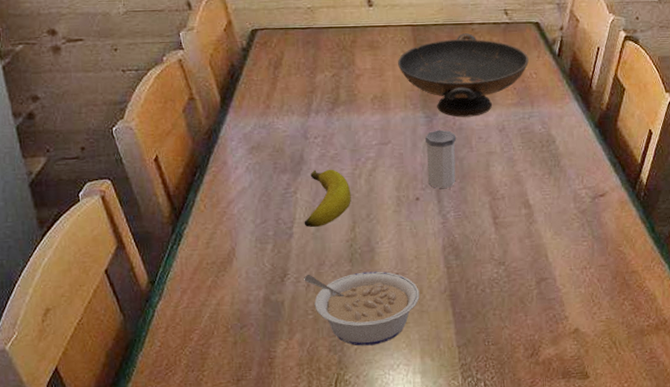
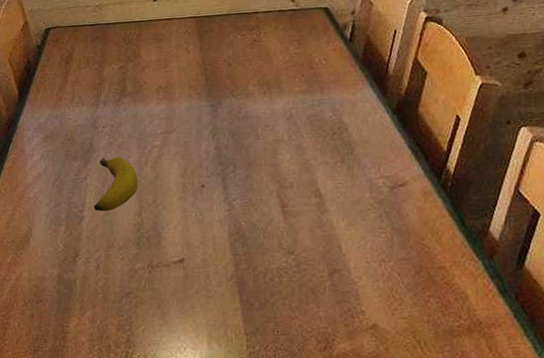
legume: present [304,271,420,346] -> none [94,255,206,327]
decorative bowl: present [398,33,529,117] -> none [182,22,317,106]
salt shaker: present [425,129,457,189] -> none [210,118,242,177]

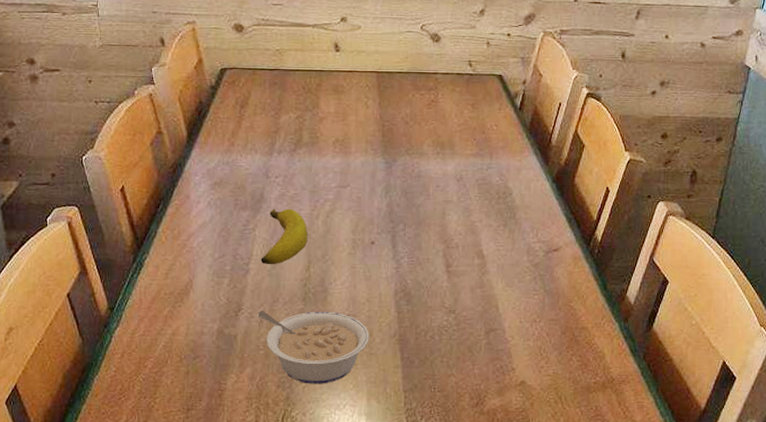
legume: none [94,255,206,327] -> present [257,311,369,384]

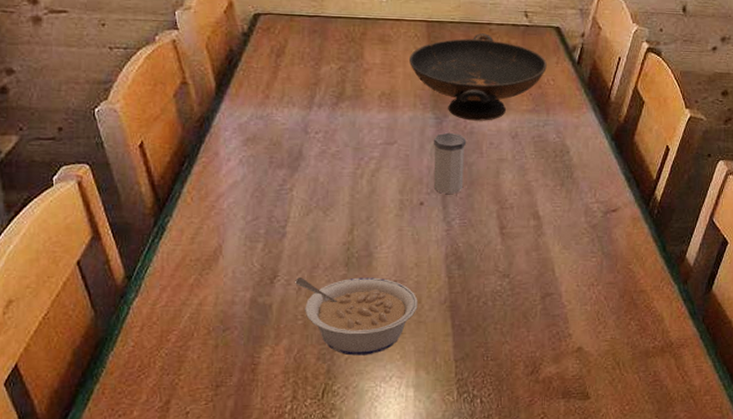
banana: present [260,208,308,265] -> none [298,166,351,228]
decorative bowl: none [361,82,490,165] -> present [409,33,547,121]
salt shaker: none [383,176,415,235] -> present [433,132,467,195]

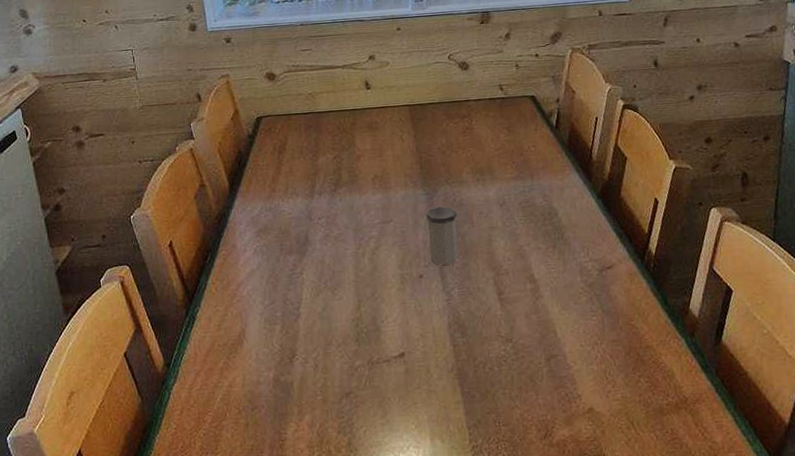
legume: present [295,277,418,356] -> none [312,350,427,428]
decorative bowl: present [409,33,547,121] -> none [397,110,526,193]

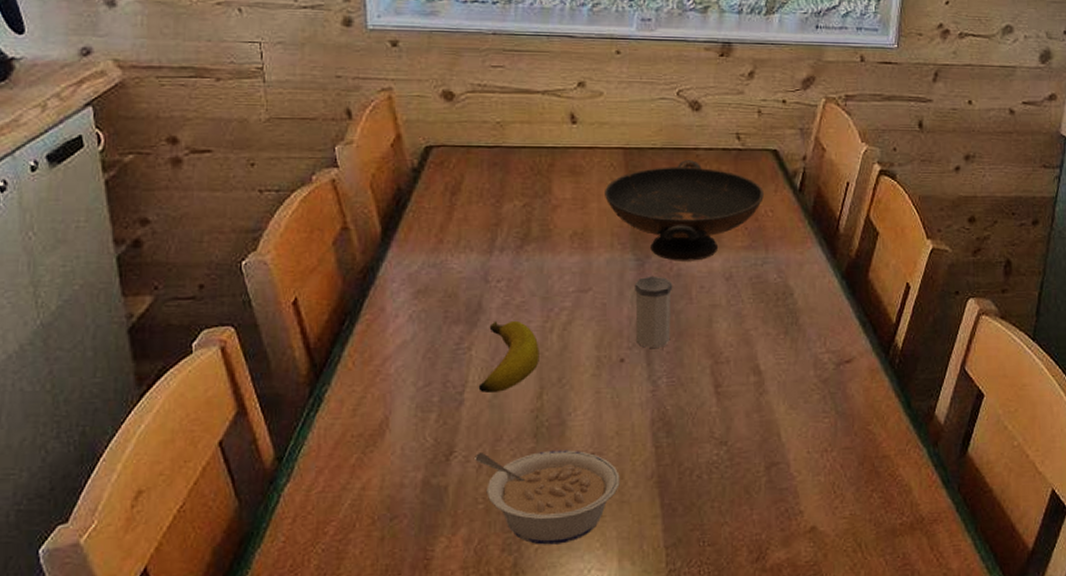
banana: none [310,249,356,308] -> present [478,320,539,394]
legume: none [312,350,427,428] -> present [475,450,620,545]
decorative bowl: none [397,110,526,193] -> present [605,160,764,261]

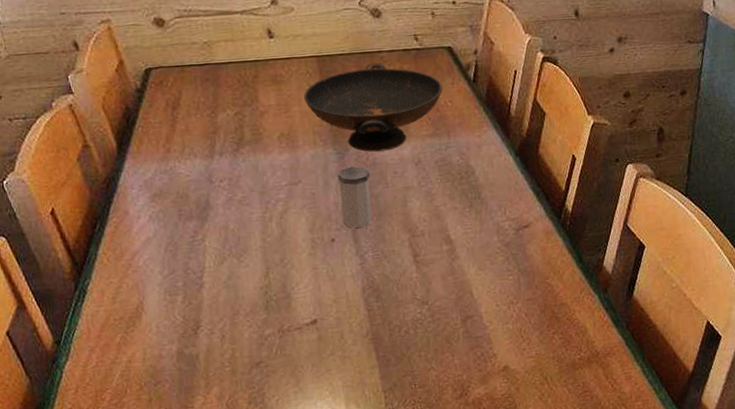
legume: present [475,450,620,545] -> none [218,317,341,397]
banana: present [478,320,539,394] -> none [214,213,263,277]

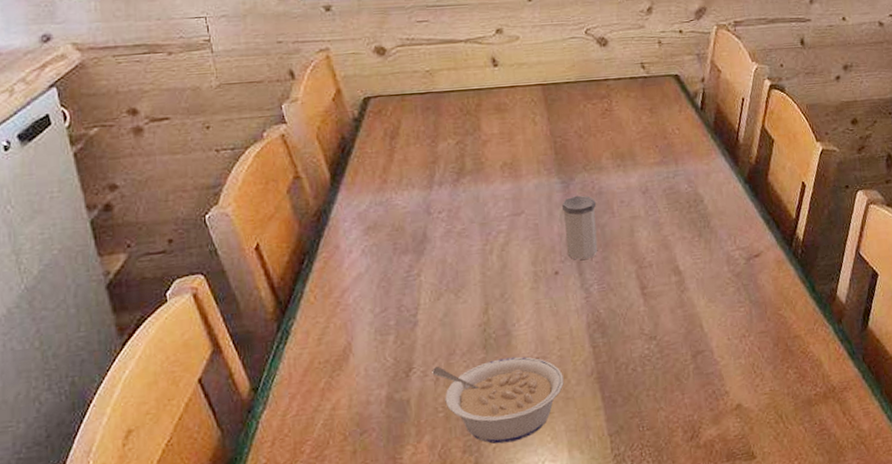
legume: none [218,317,341,397] -> present [432,356,564,444]
decorative bowl: present [304,62,443,152] -> none [528,90,670,181]

